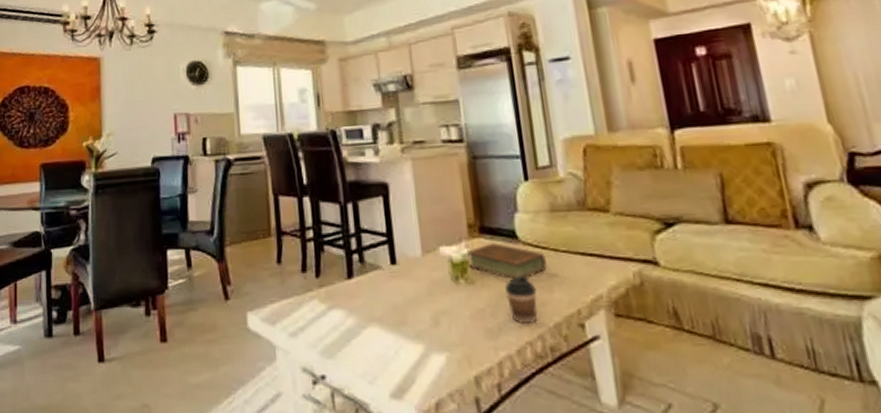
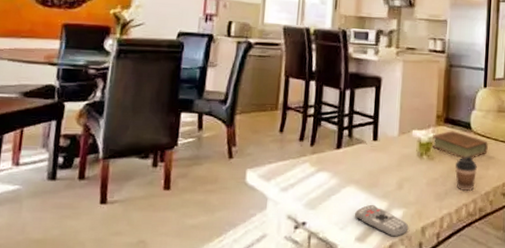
remote control: none [383,348,458,391] -> present [354,204,409,237]

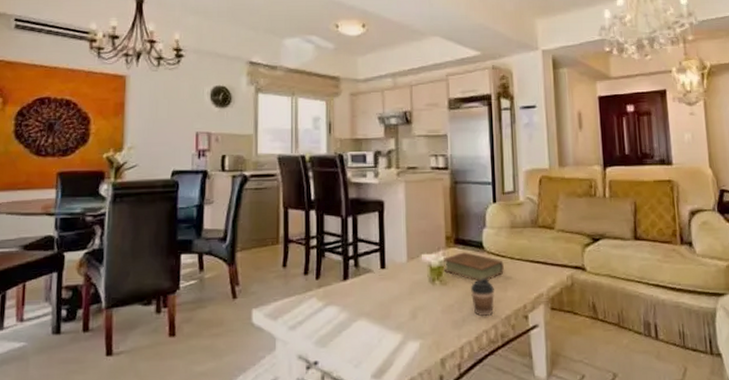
remote control: present [354,204,409,237] -> none [368,337,427,372]

